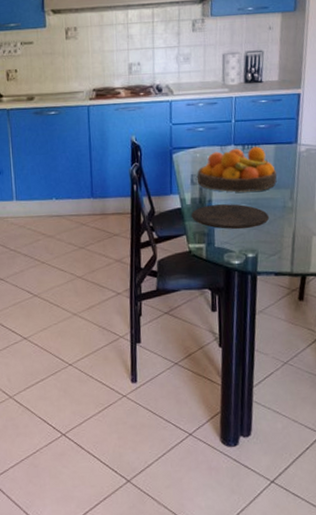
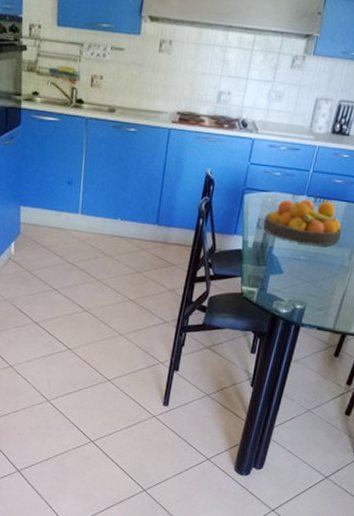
plate: present [191,204,270,229] -> none [250,251,325,281]

